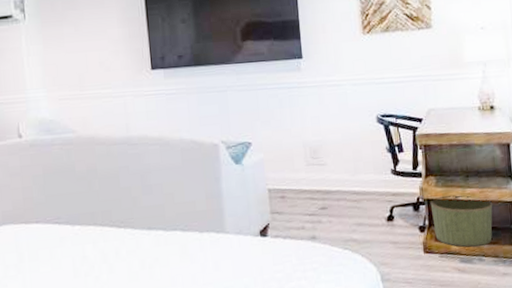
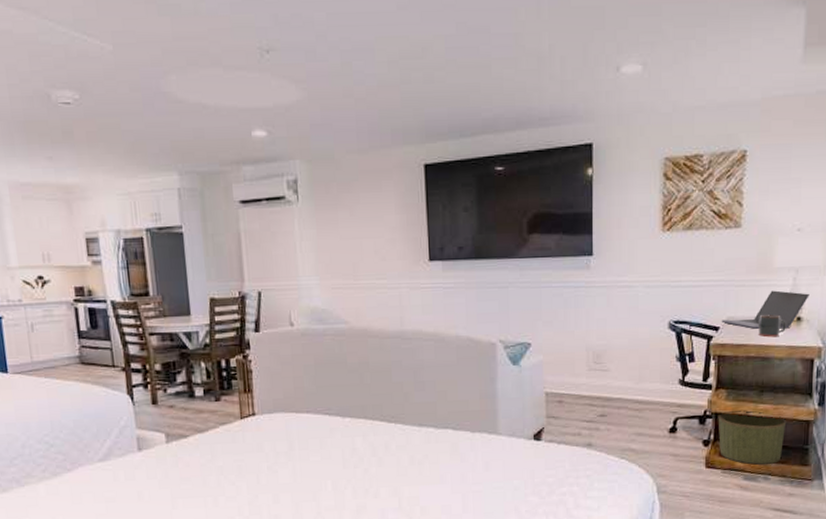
laptop: none [423,82,499,119] -> present [721,290,809,329]
mug: none [457,105,482,126] -> present [758,315,786,337]

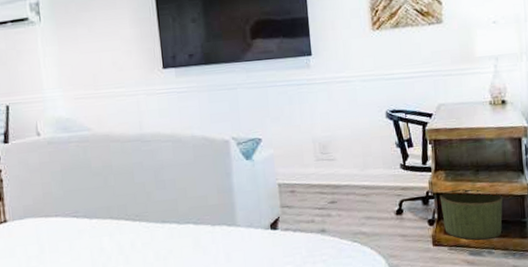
laptop: present [721,290,809,329] -> none [433,77,511,114]
mug: present [758,315,786,337] -> none [467,99,493,120]

